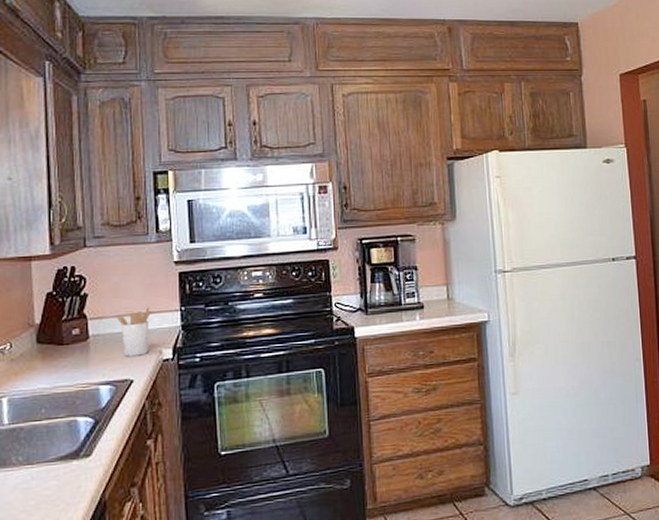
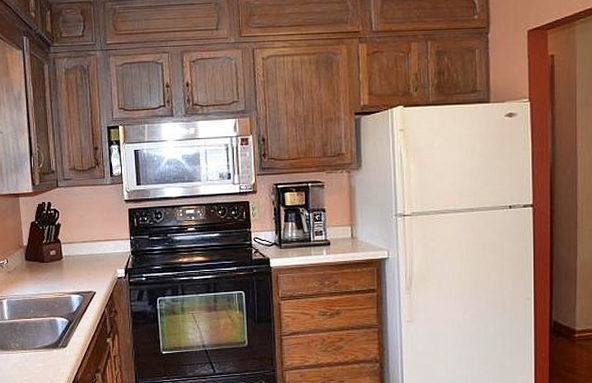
utensil holder: present [116,305,151,357] -> none [82,234,108,274]

